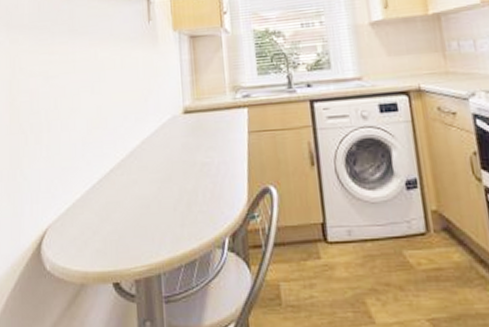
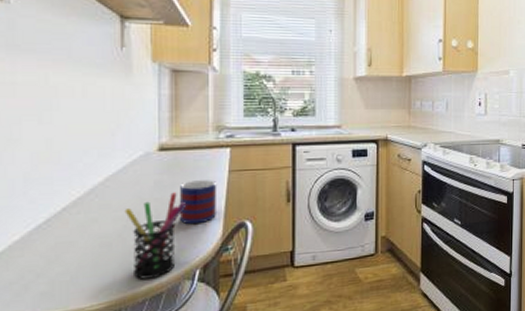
pen holder: none [158,154,211,244] -> present [125,192,185,279]
mug: none [203,142,240,189] -> present [179,180,217,225]

